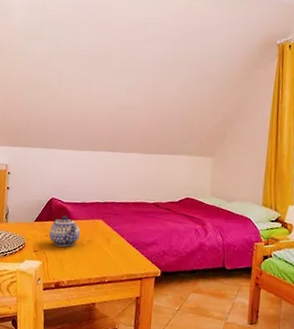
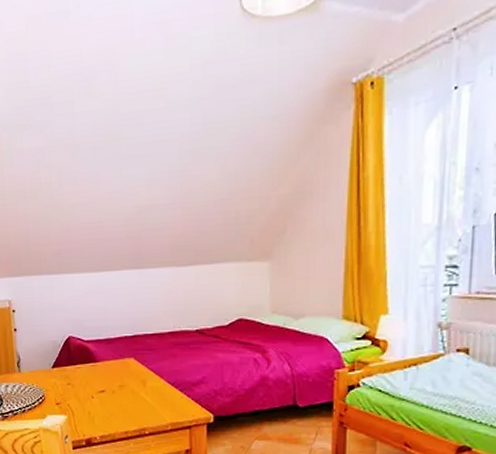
teapot: present [49,215,80,247] -> none [71,357,108,396]

